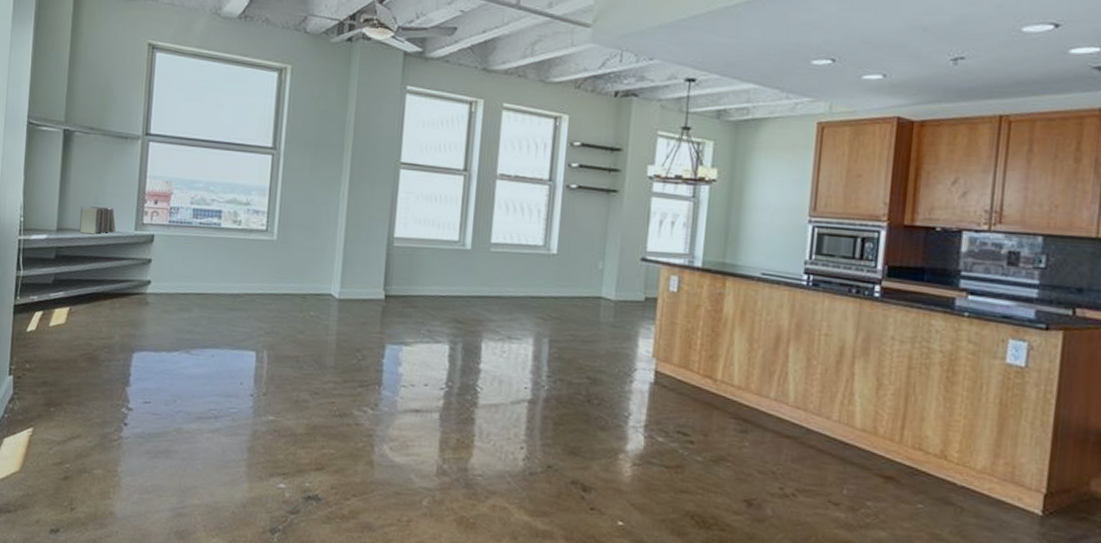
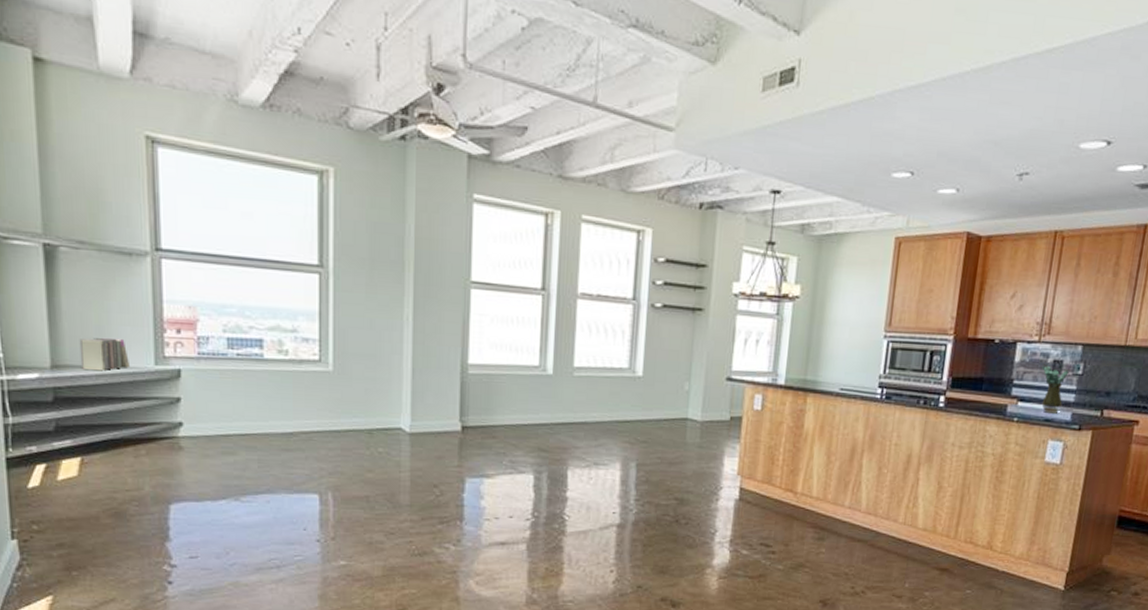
vase: none [995,255,1029,310] -> present [1041,364,1070,414]

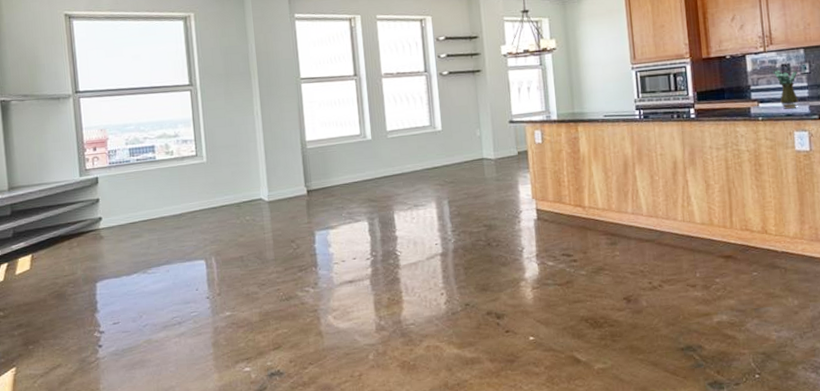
books: present [79,337,131,372] -> none [27,160,63,188]

